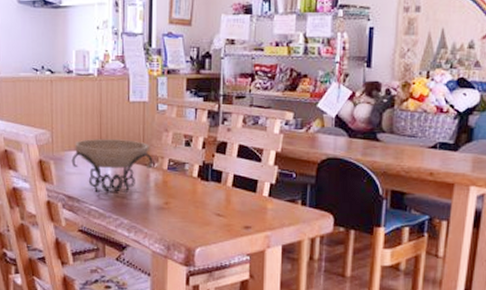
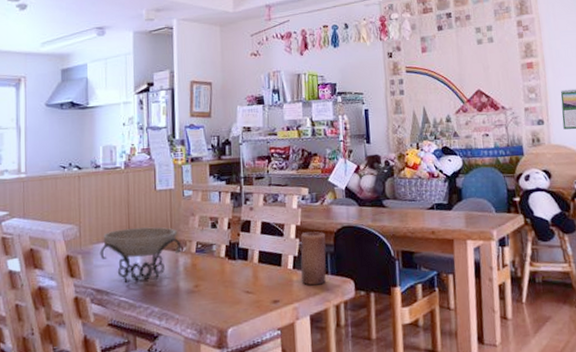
candle: none [276,160,307,216] -> present [300,231,327,286]

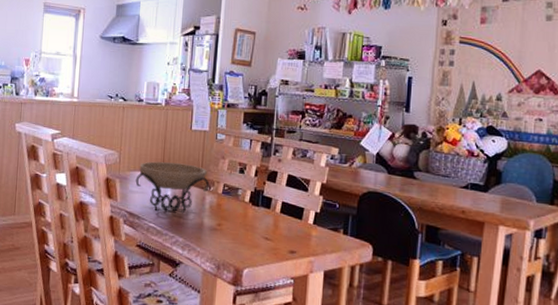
candle: present [300,231,327,286] -> none [319,191,349,244]

